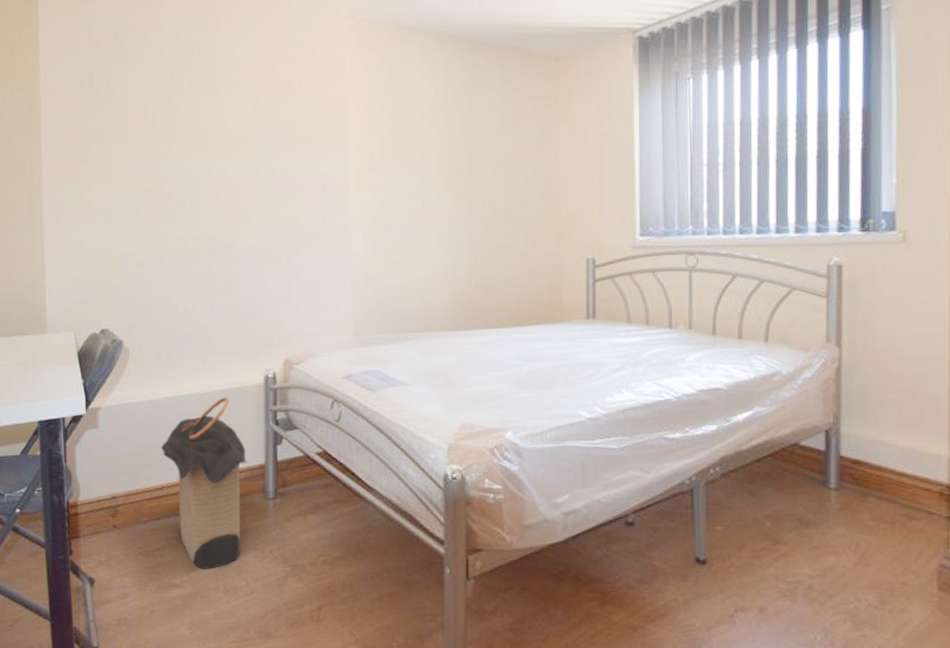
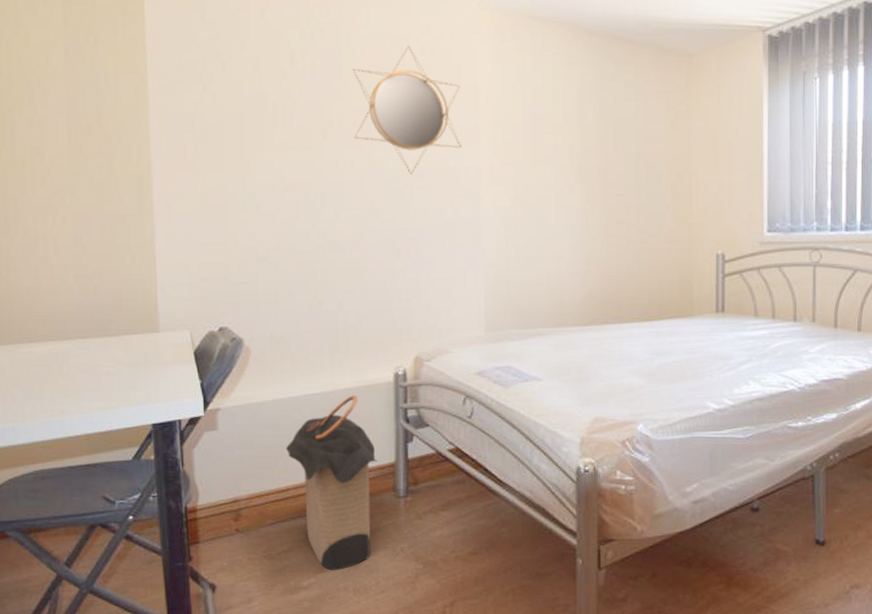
home mirror: none [227,58,330,182] -> present [352,46,462,174]

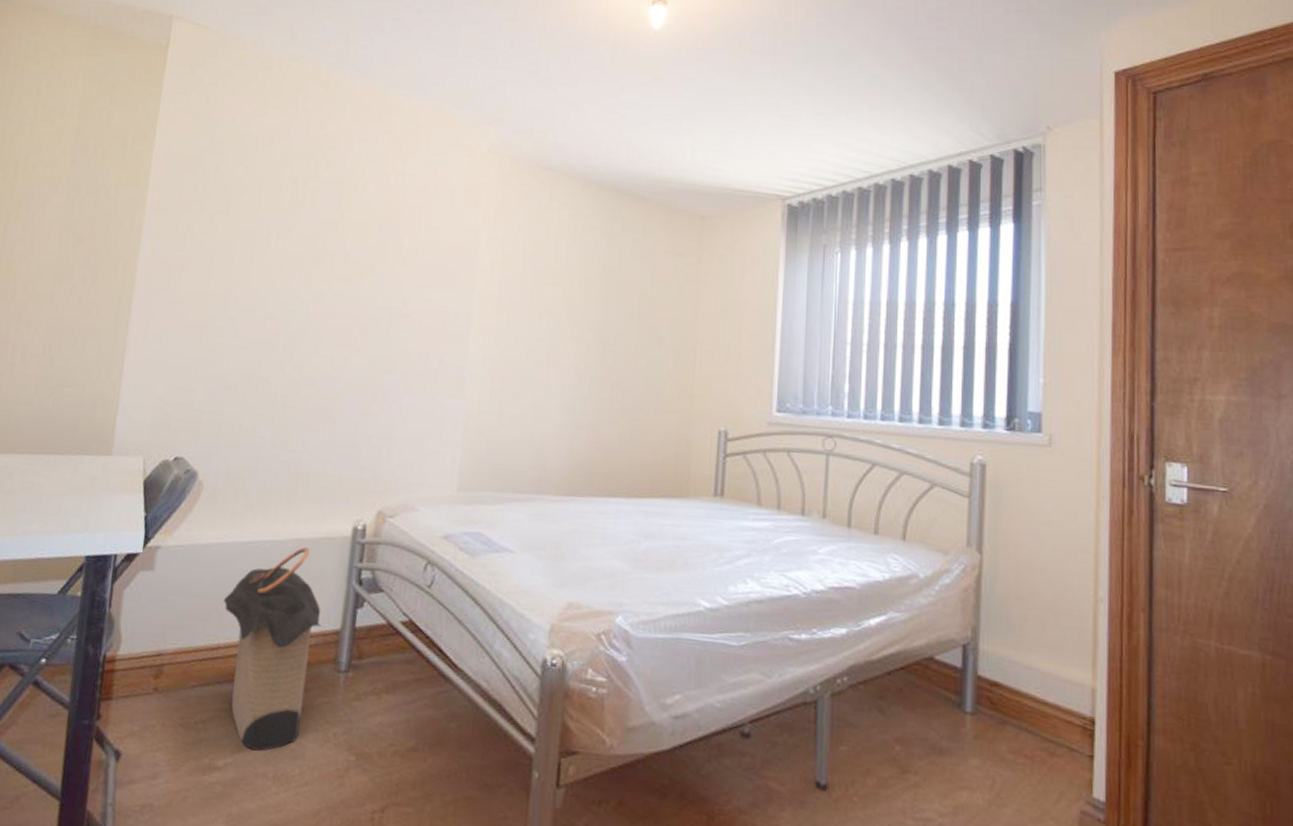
home mirror: present [352,46,462,174] -> none [345,184,461,314]

